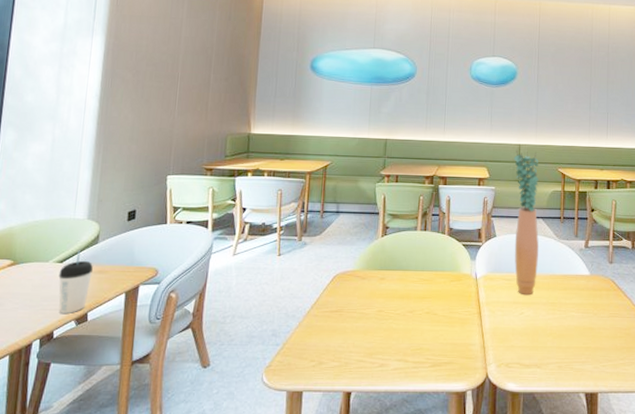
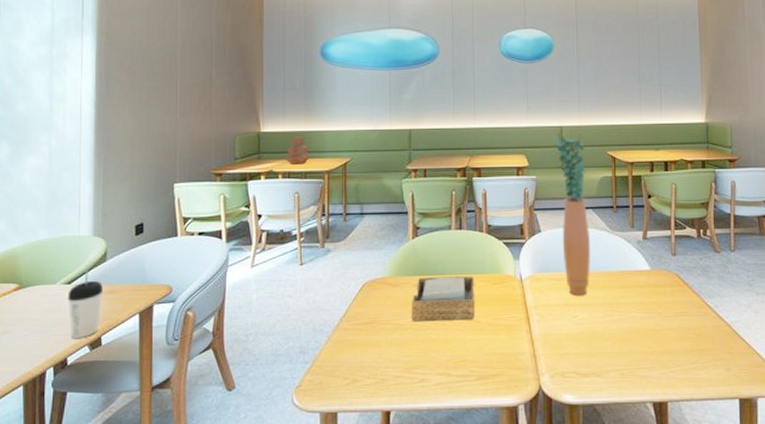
vase: none [271,140,295,166] -> present [285,137,311,166]
napkin holder: none [375,272,435,312] -> present [411,276,475,321]

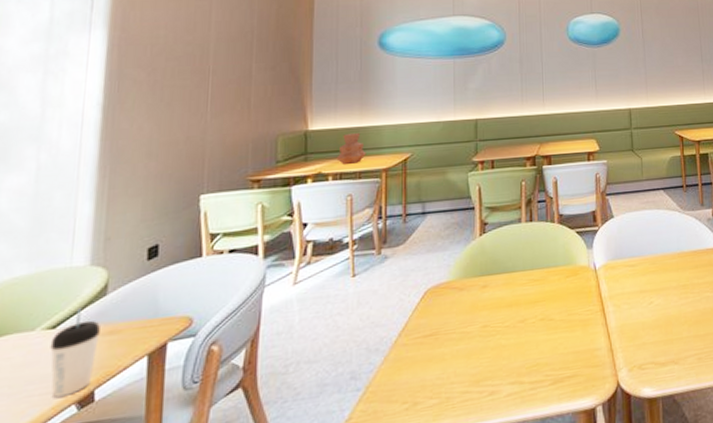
napkin holder: present [411,276,475,321] -> none [479,270,548,327]
vase: present [555,132,590,296] -> none [624,114,664,281]

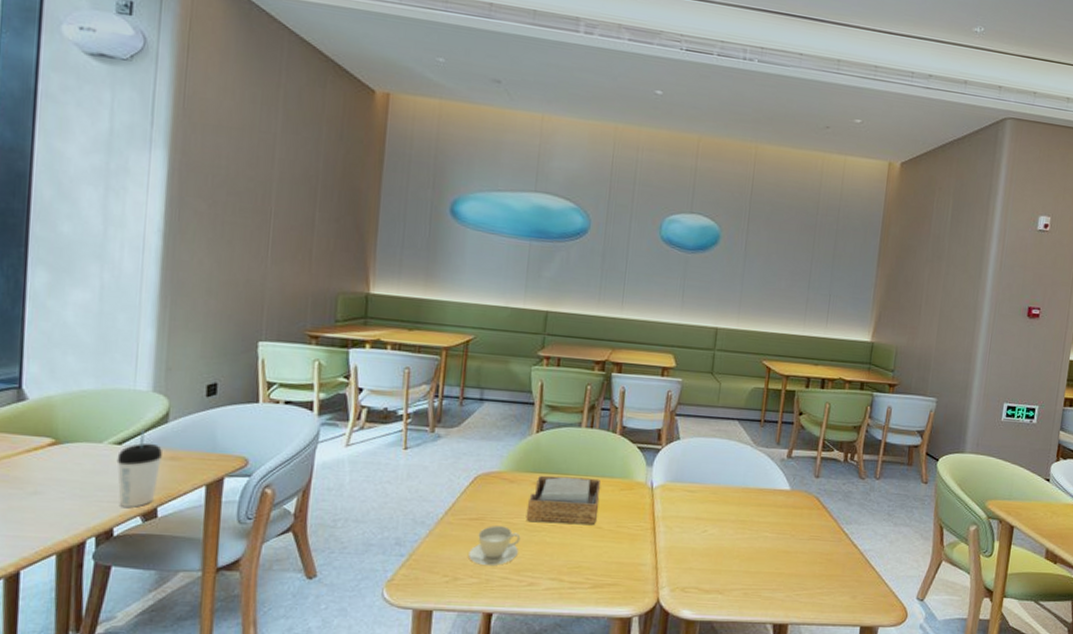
vase: present [336,133,366,166] -> none [396,304,428,337]
teacup: none [426,337,476,384] -> present [468,526,521,566]
napkin holder: none [479,270,548,327] -> present [526,475,601,524]

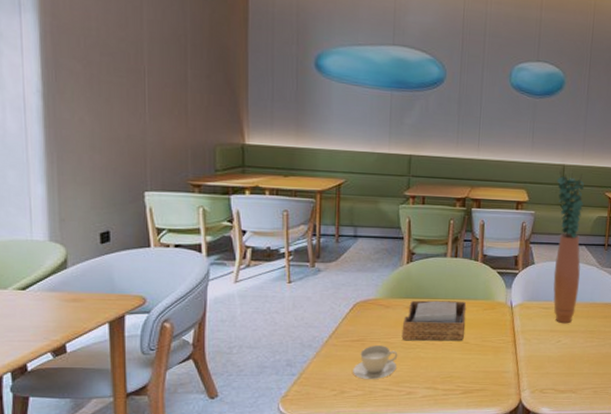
beverage cup: present [116,430,162,508] -> none [22,276,65,345]
vase: none [700,333,739,511] -> present [553,170,584,324]

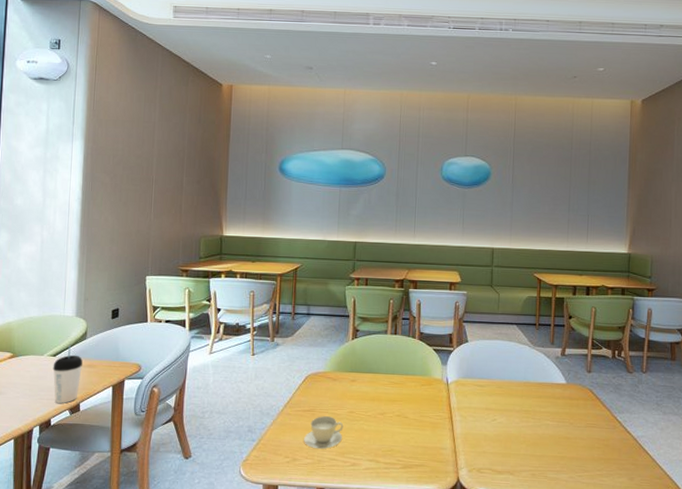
beverage cup: none [22,276,65,345] -> present [53,345,83,403]
napkin holder: present [401,300,467,340] -> none [347,374,406,415]
vase: present [553,170,584,324] -> none [486,253,514,402]

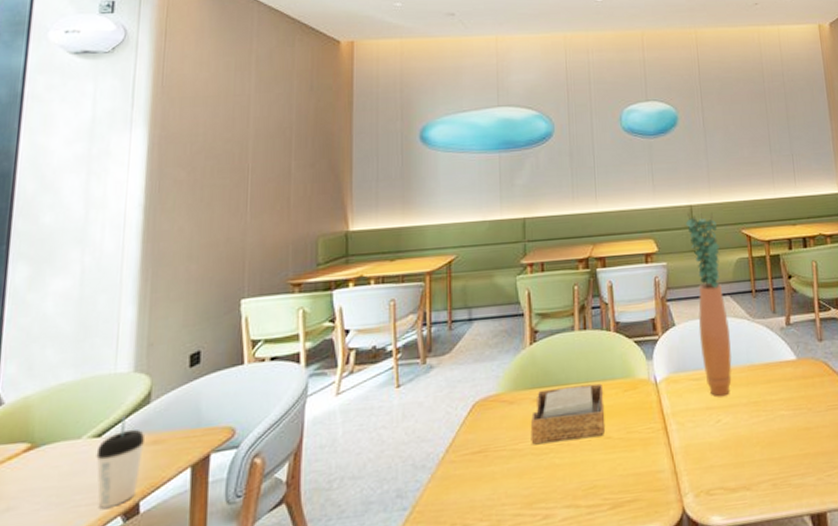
teacup: present [304,416,344,449] -> none [476,454,528,505]
napkin holder: none [347,374,406,415] -> present [530,383,606,444]
vase: none [486,253,514,402] -> present [685,211,732,397]

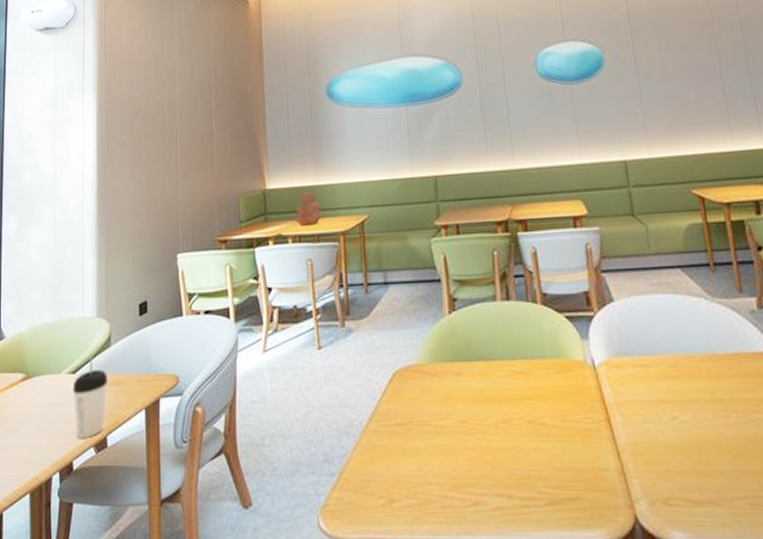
vase: none [378,234,409,268] -> present [294,192,323,227]
napkin holder: present [530,383,606,444] -> none [454,361,537,421]
vase: present [685,211,732,397] -> none [619,168,689,390]

